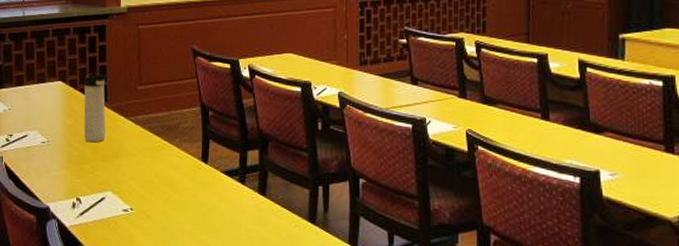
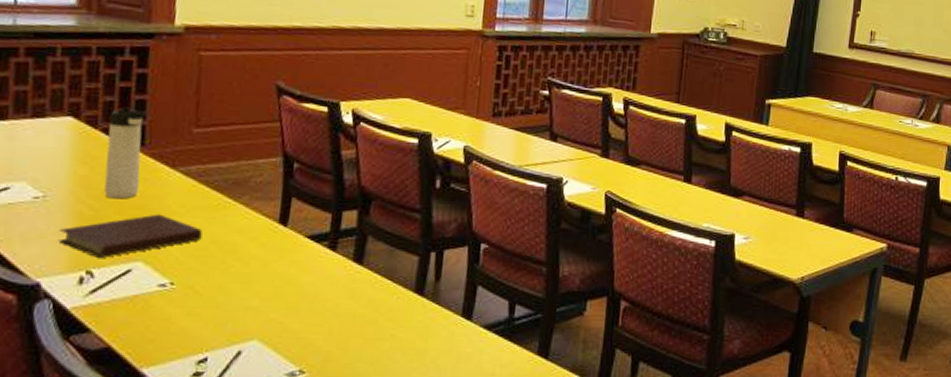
notebook: none [58,154,149,189] -> present [58,214,203,259]

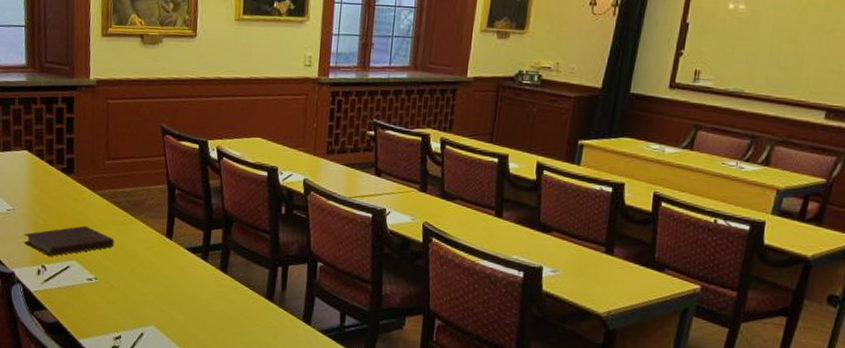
thermos bottle: present [104,106,147,199] -> none [49,143,74,214]

